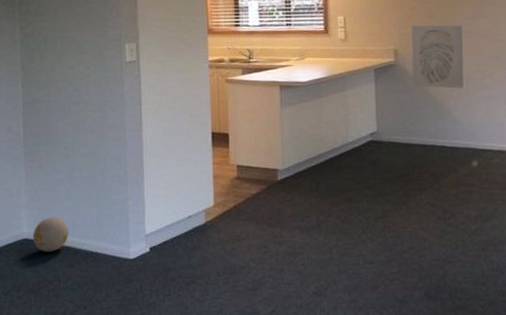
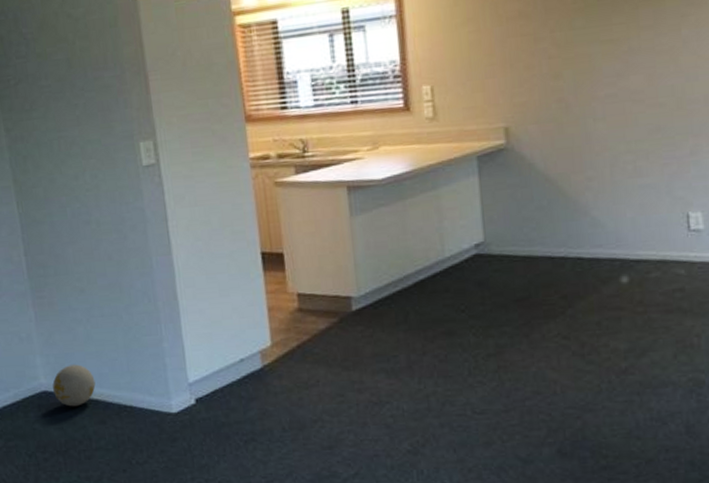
wall art: present [411,25,464,89] -> none [528,86,607,178]

